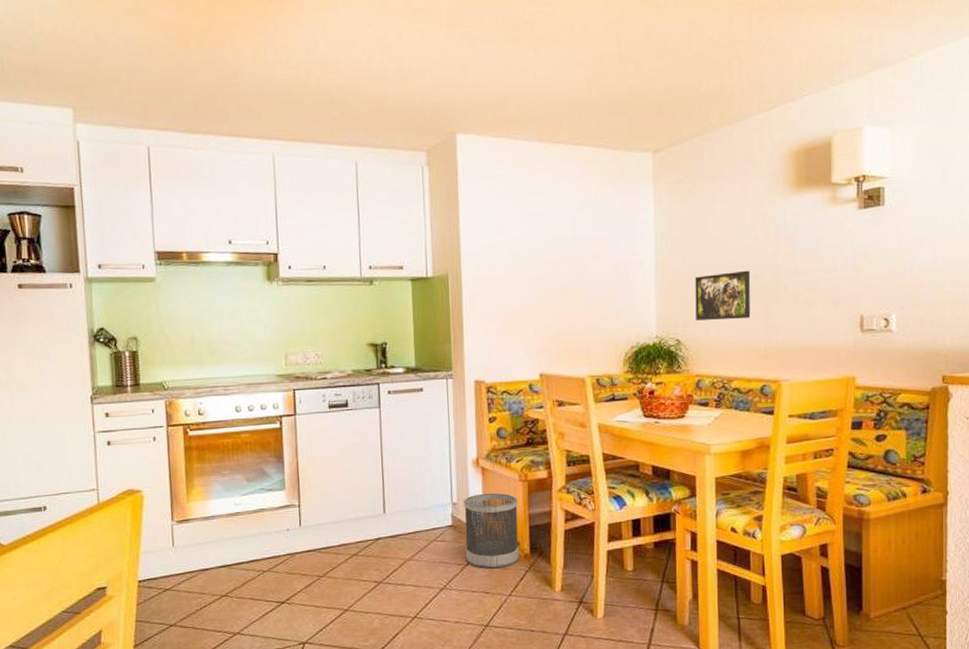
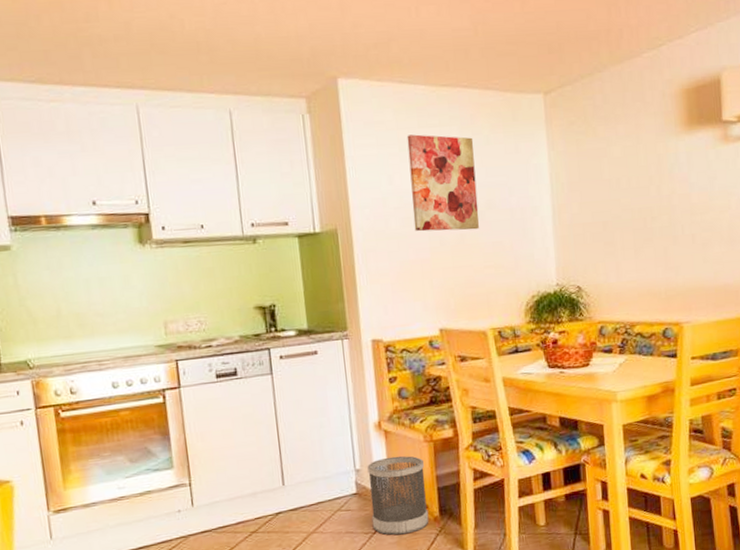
wall art: none [518,188,584,281] -> present [407,134,479,232]
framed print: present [695,270,751,320] -> none [592,212,650,266]

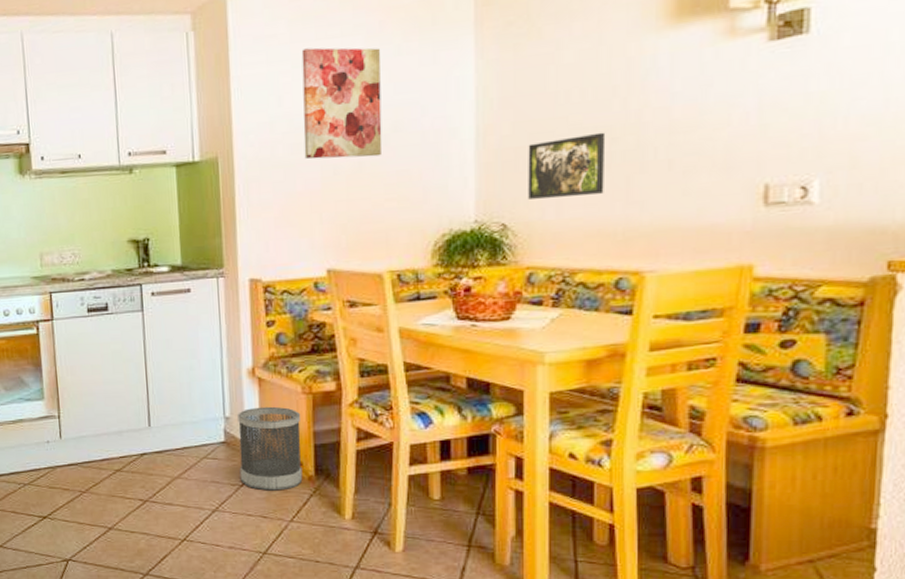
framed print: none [592,212,650,266] -> present [528,132,606,199]

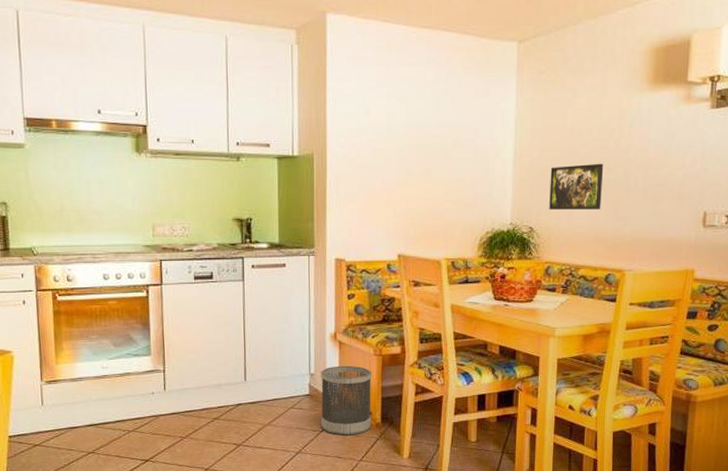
wall art: present [301,47,383,159] -> none [384,72,447,166]

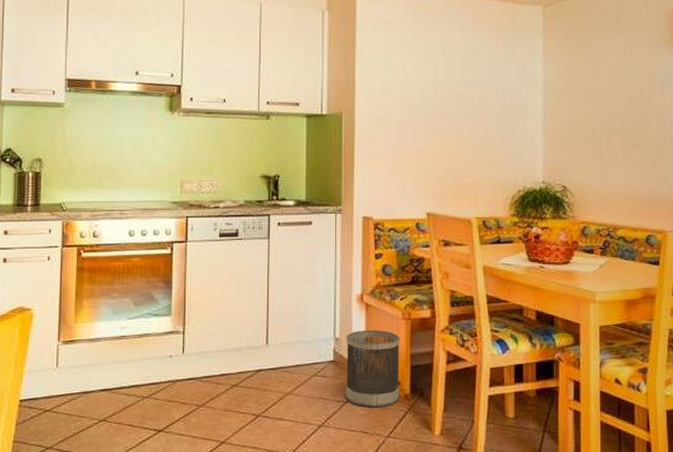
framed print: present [549,163,604,210] -> none [582,121,637,168]

